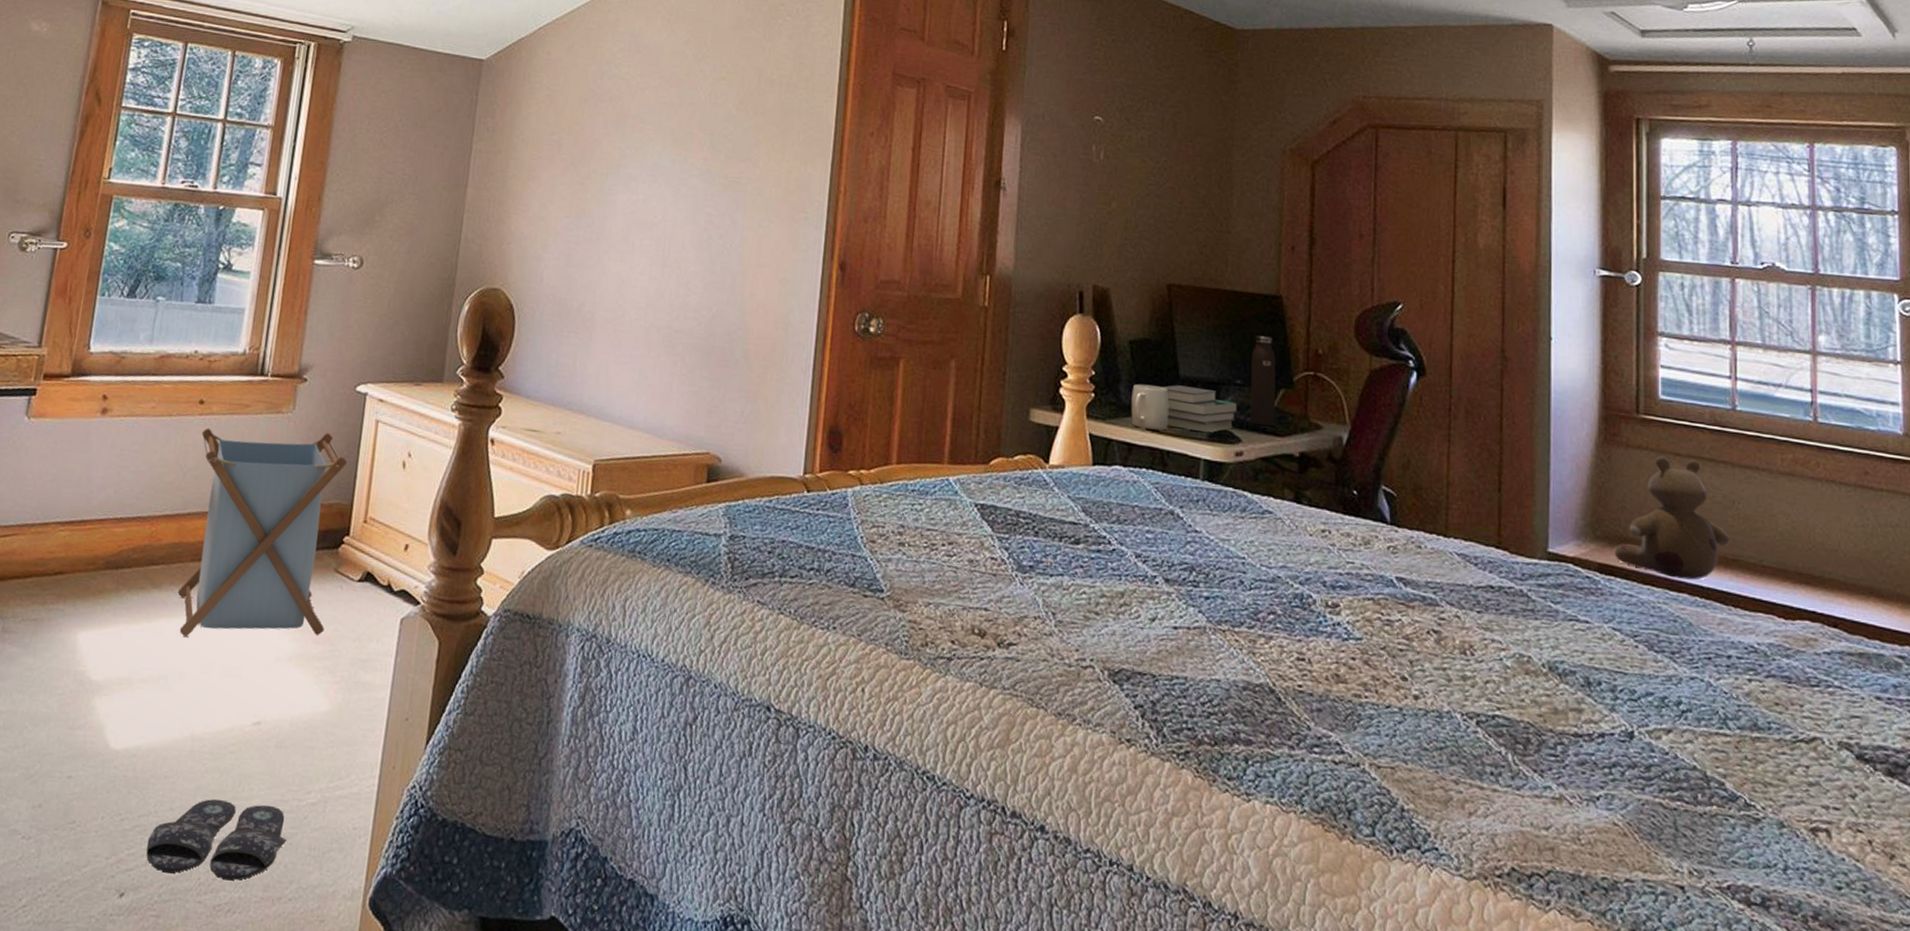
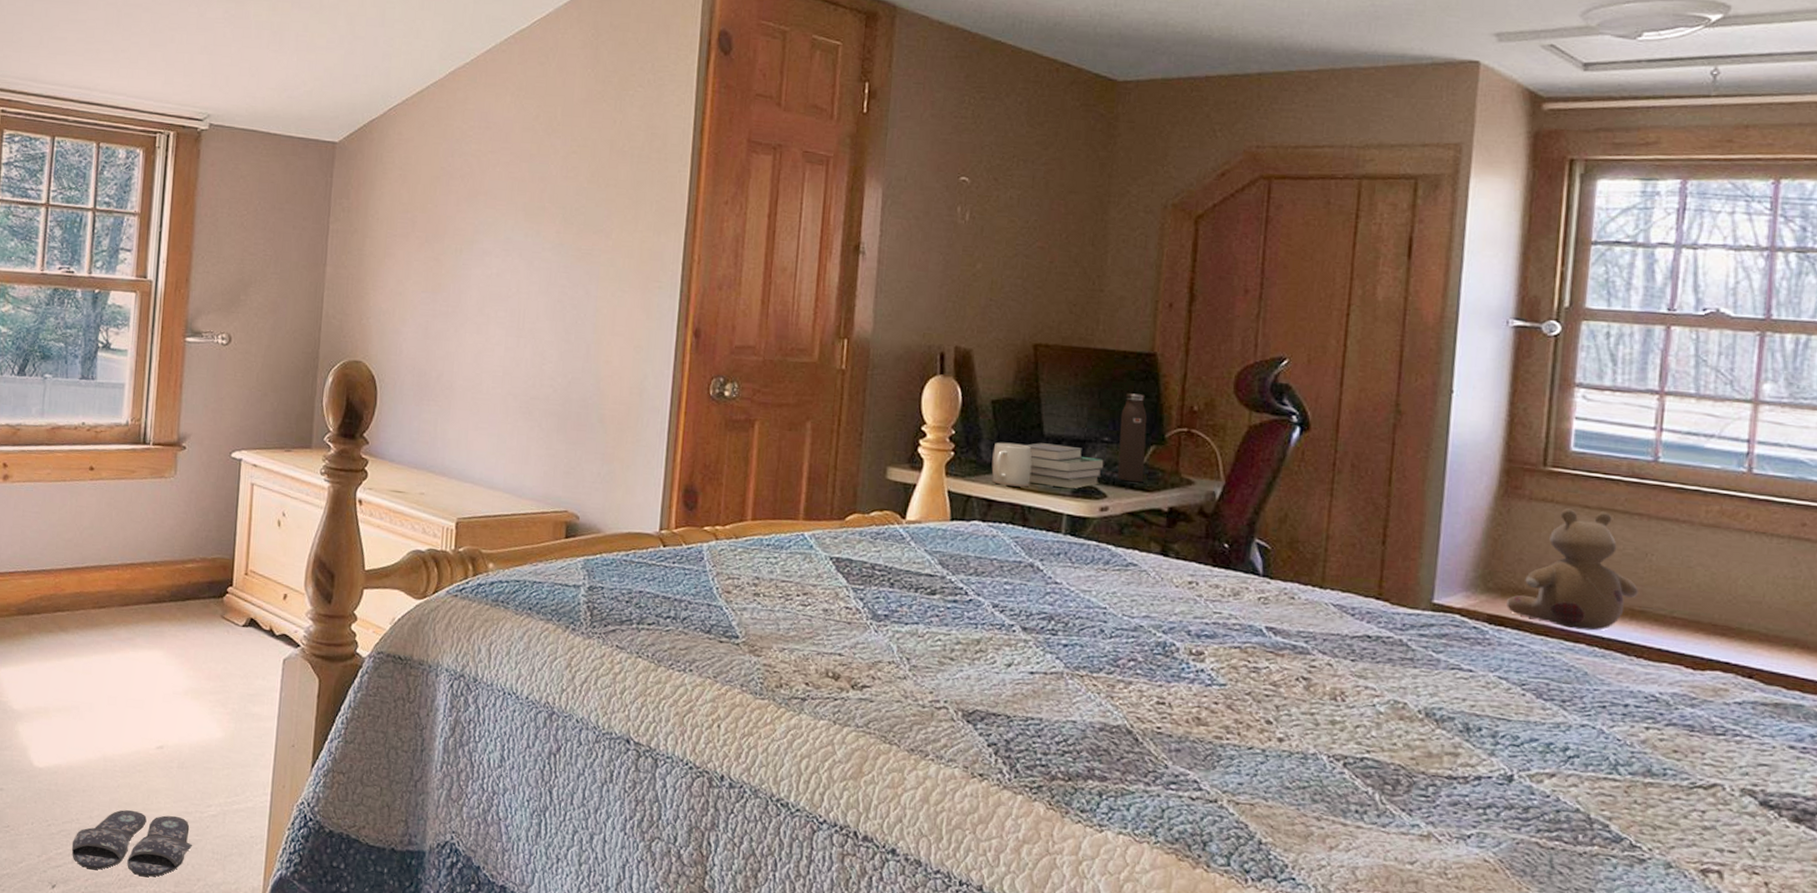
laundry basket: present [177,427,347,638] -> none [82,491,226,674]

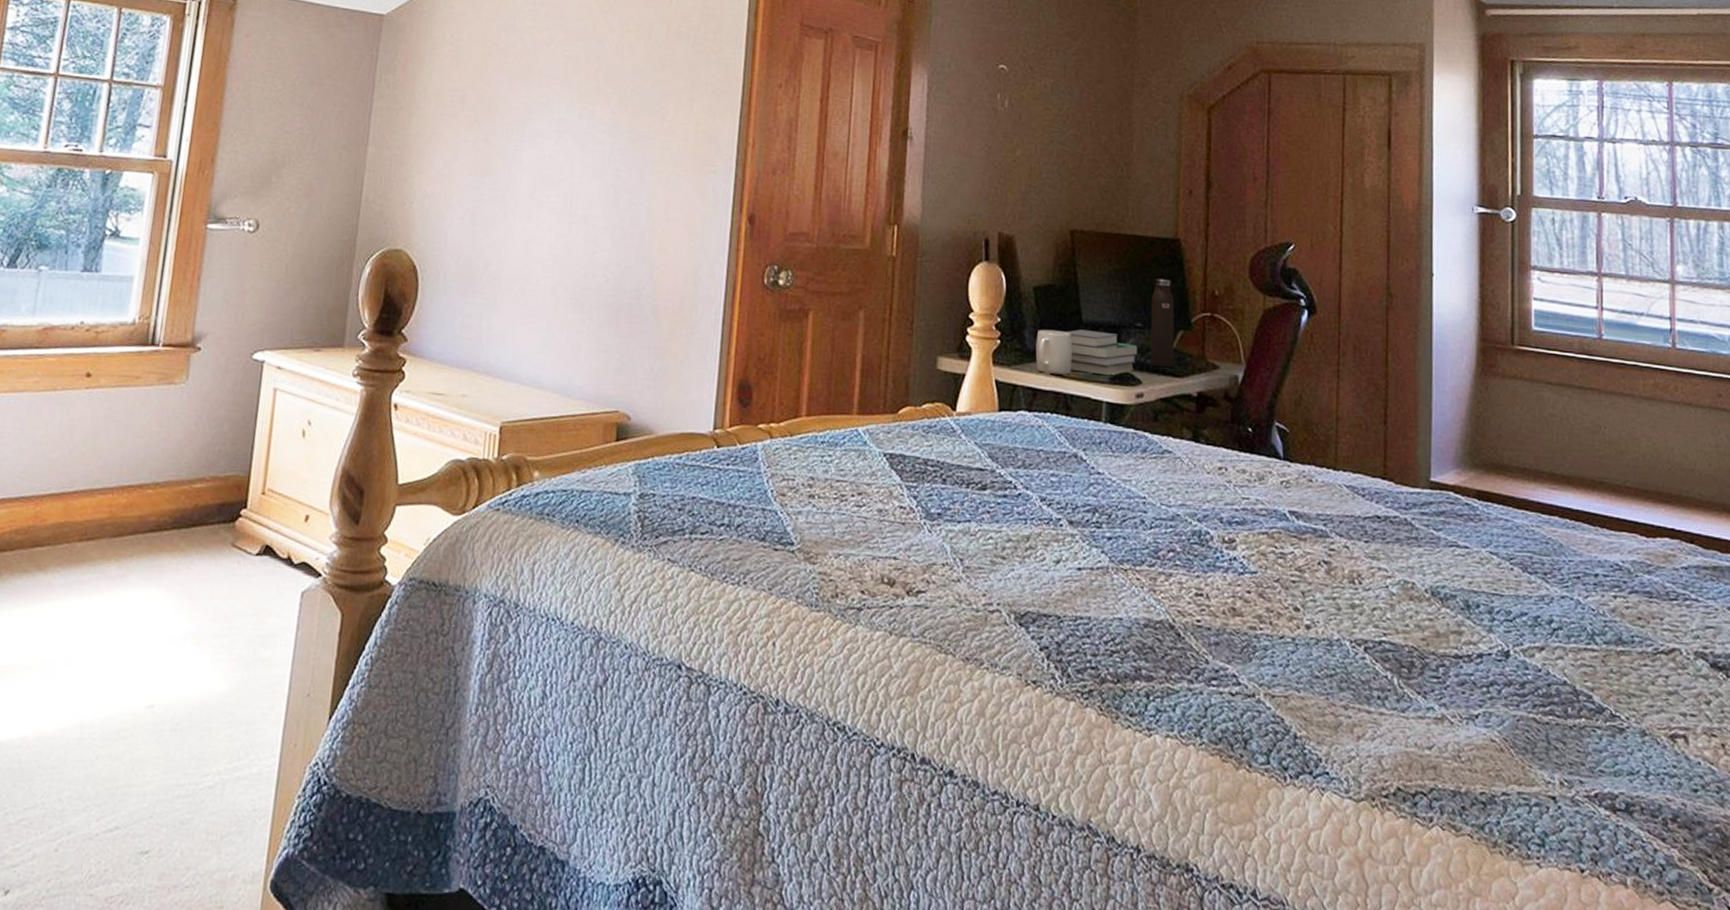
slippers: present [71,809,193,877] -> none [32,787,184,871]
stuffed bear: present [1506,508,1638,631] -> none [1492,385,1597,503]

